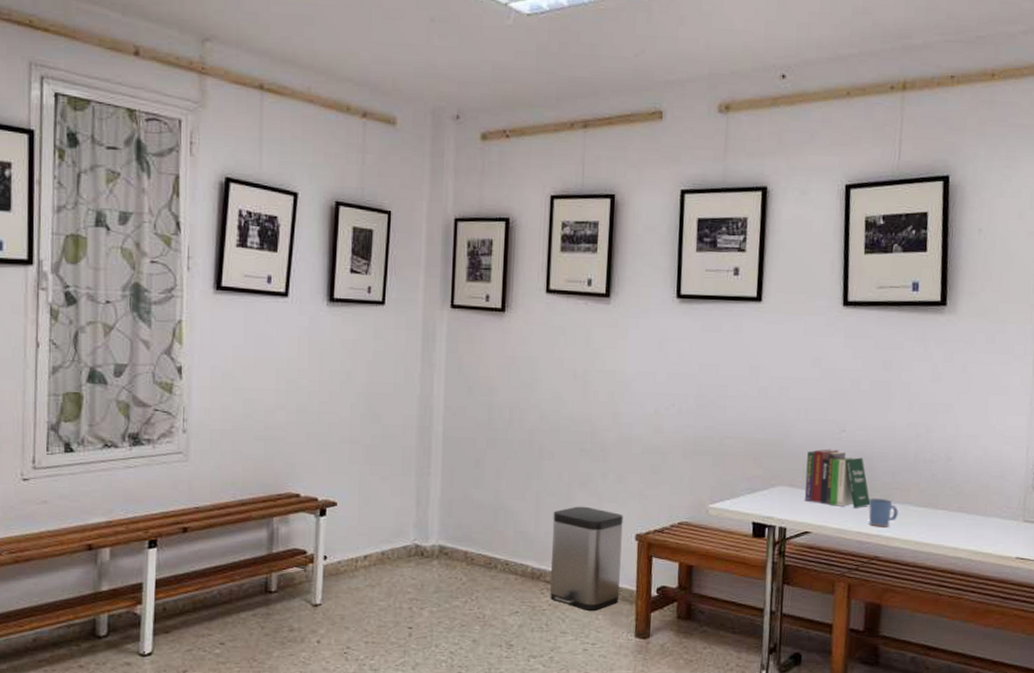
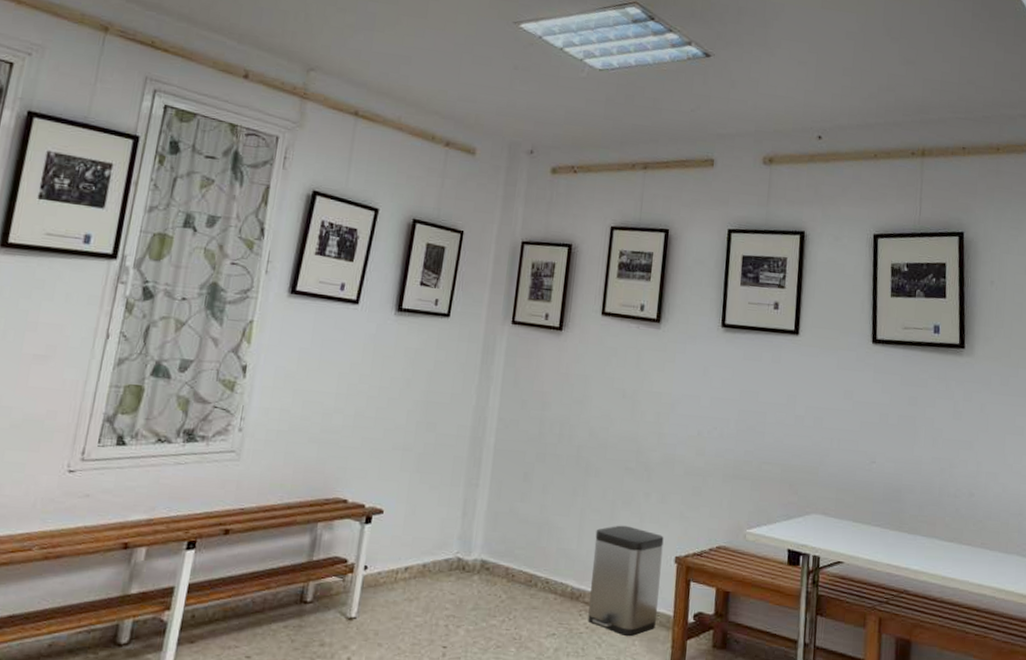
books: present [804,448,871,508] -> none [837,479,900,540]
mug: present [868,497,899,528] -> none [897,530,926,561]

